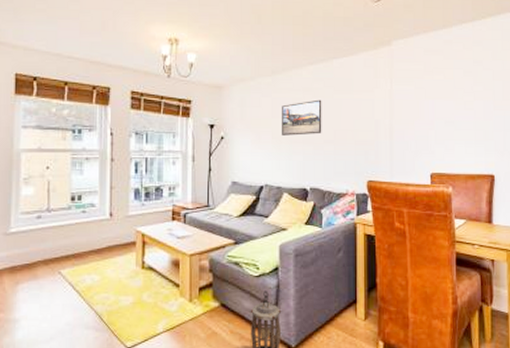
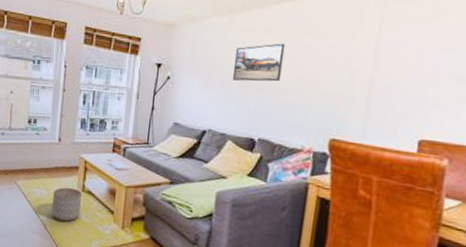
planter: none [107,266,143,307] -> present [51,187,83,222]

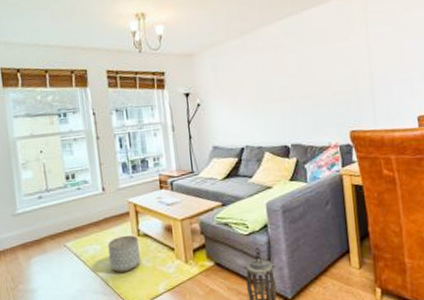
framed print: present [232,43,286,82] -> none [254,54,298,96]

